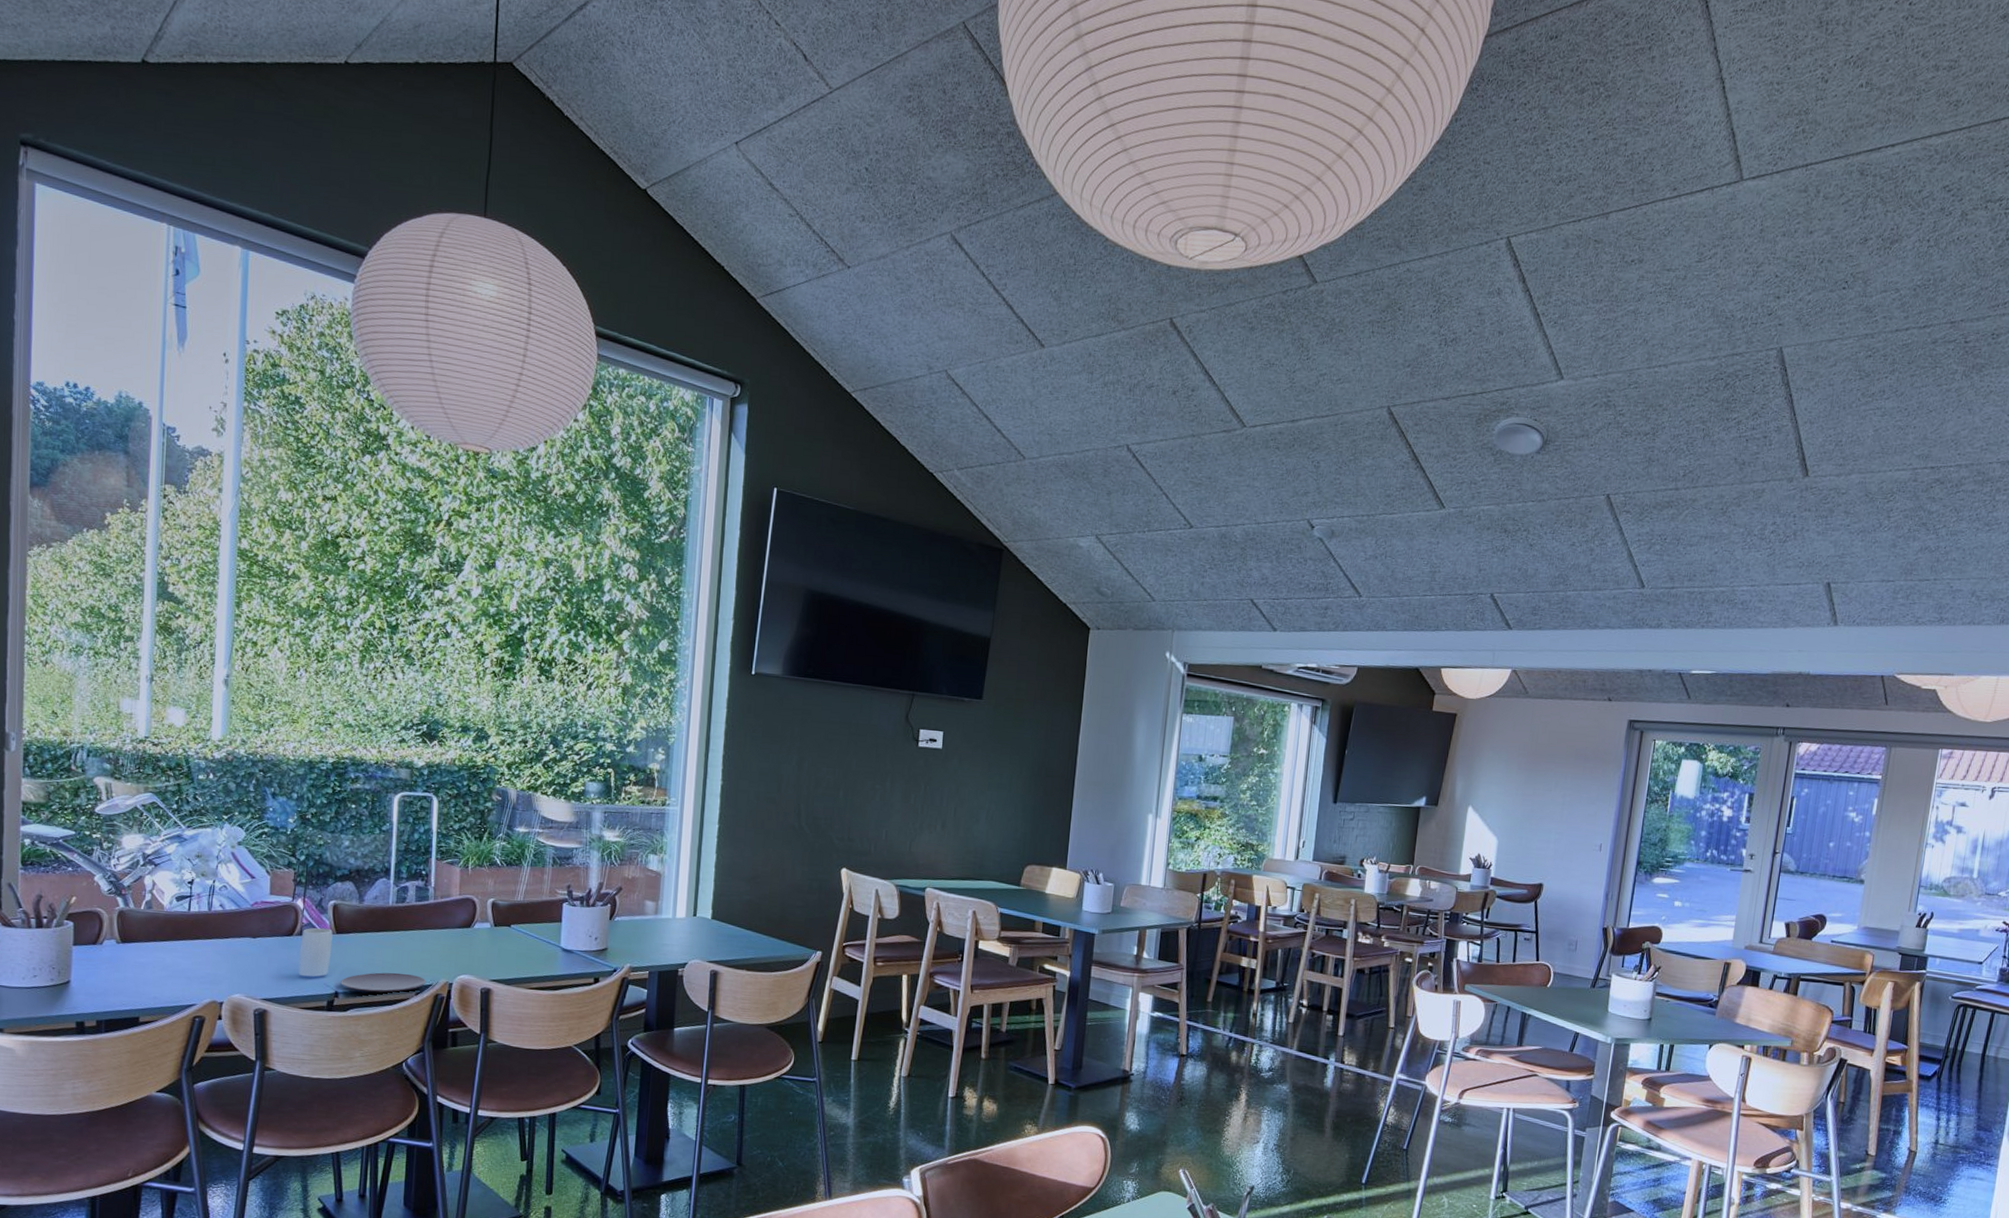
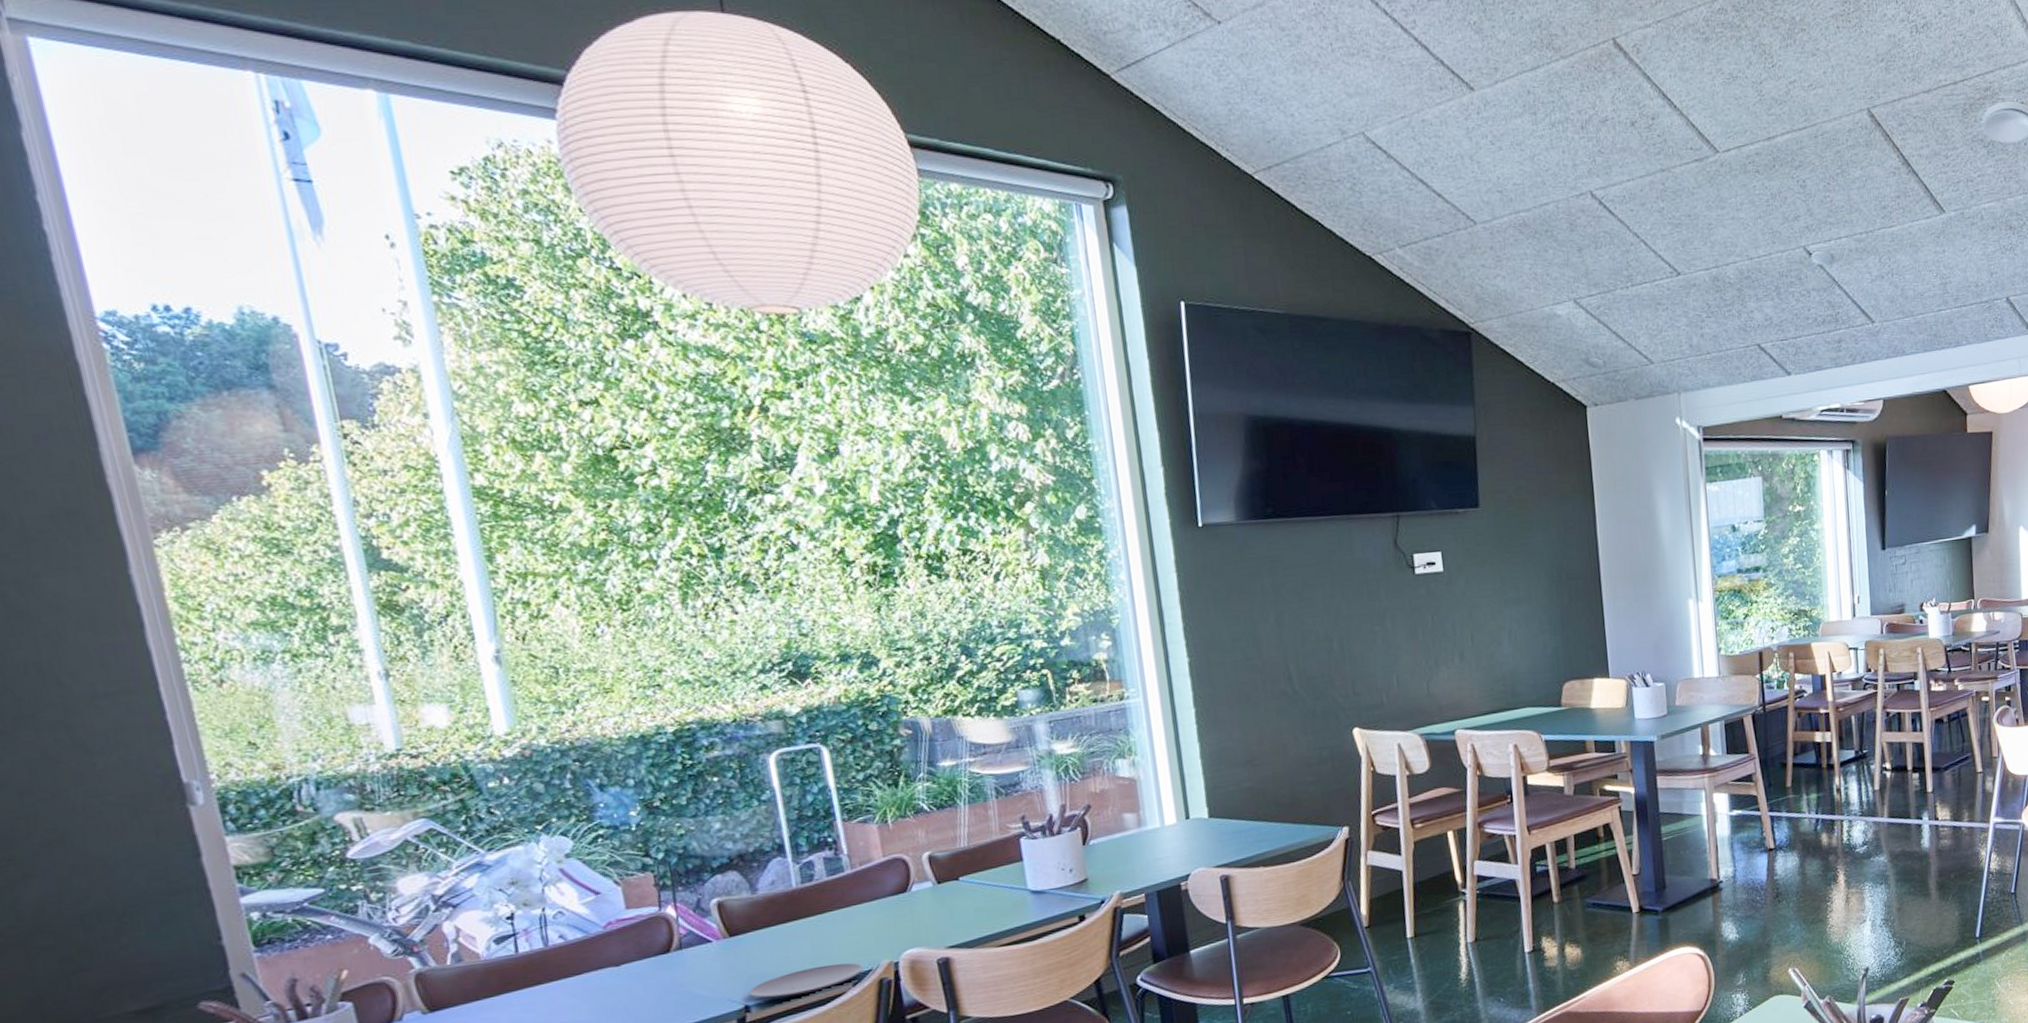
cup: present [298,927,333,977] -> none [682,933,731,998]

